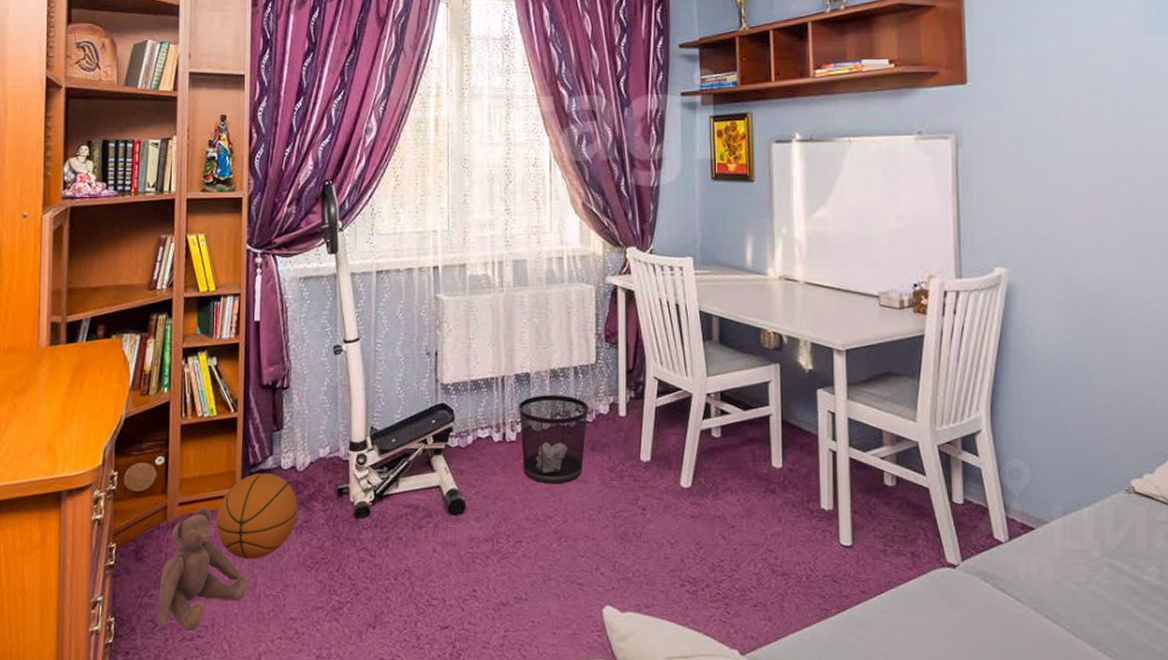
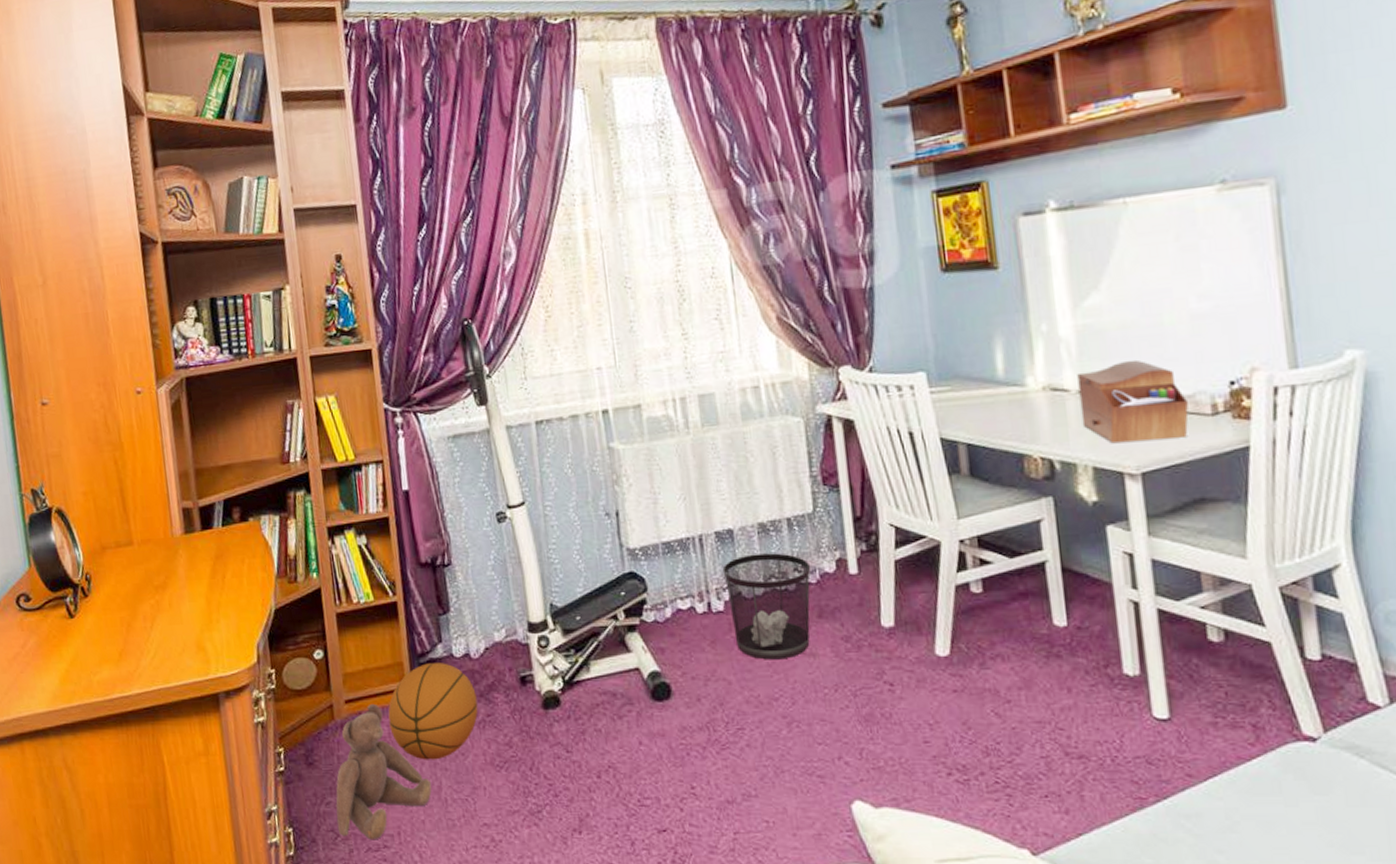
sewing box: none [805,261,883,326] -> present [1077,359,1189,444]

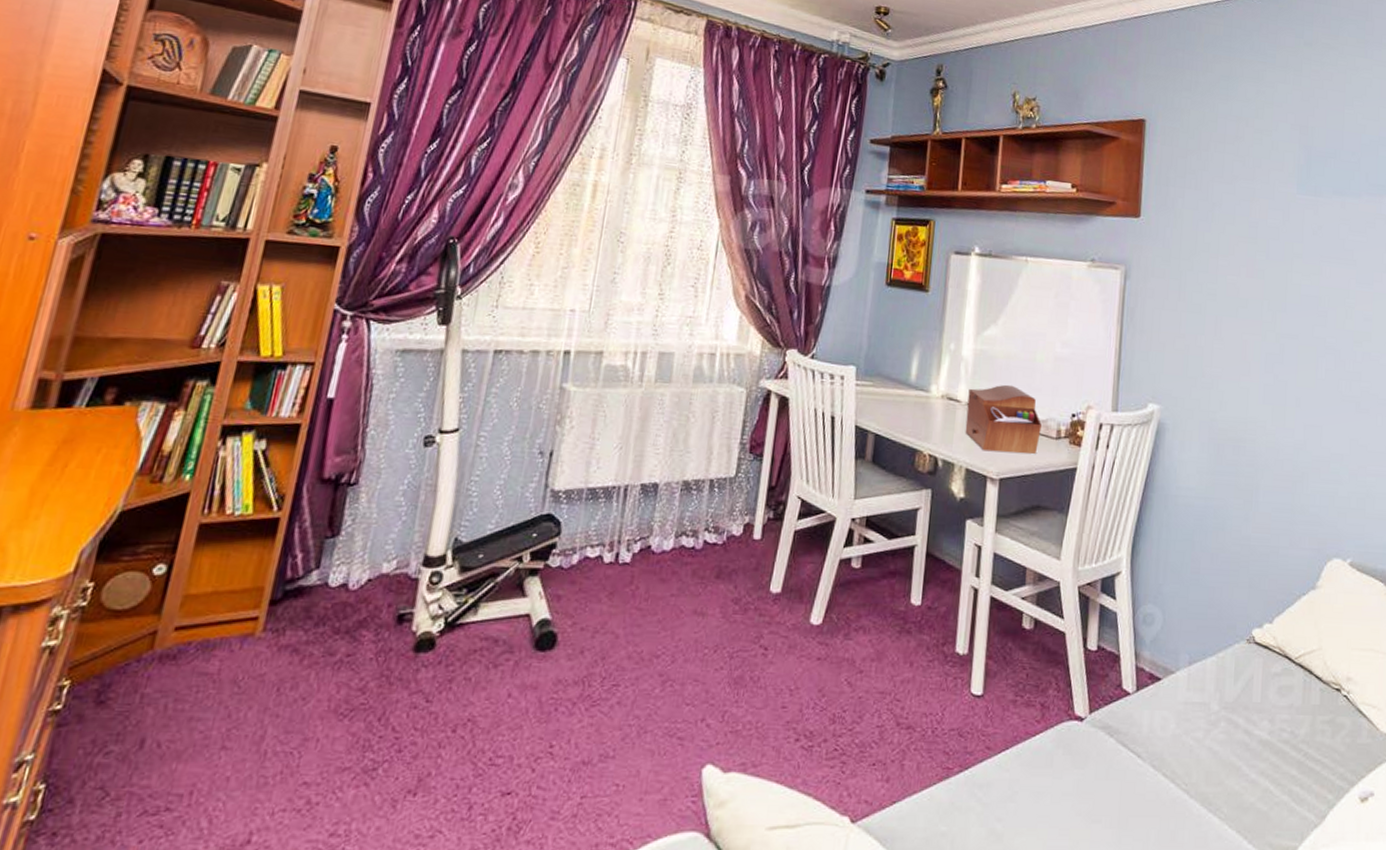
teddy bear: present [336,703,432,840] -> none [109,632,253,801]
basketball: present [388,663,479,760] -> none [222,591,342,704]
waste bin: present [722,553,810,660] -> none [633,510,720,617]

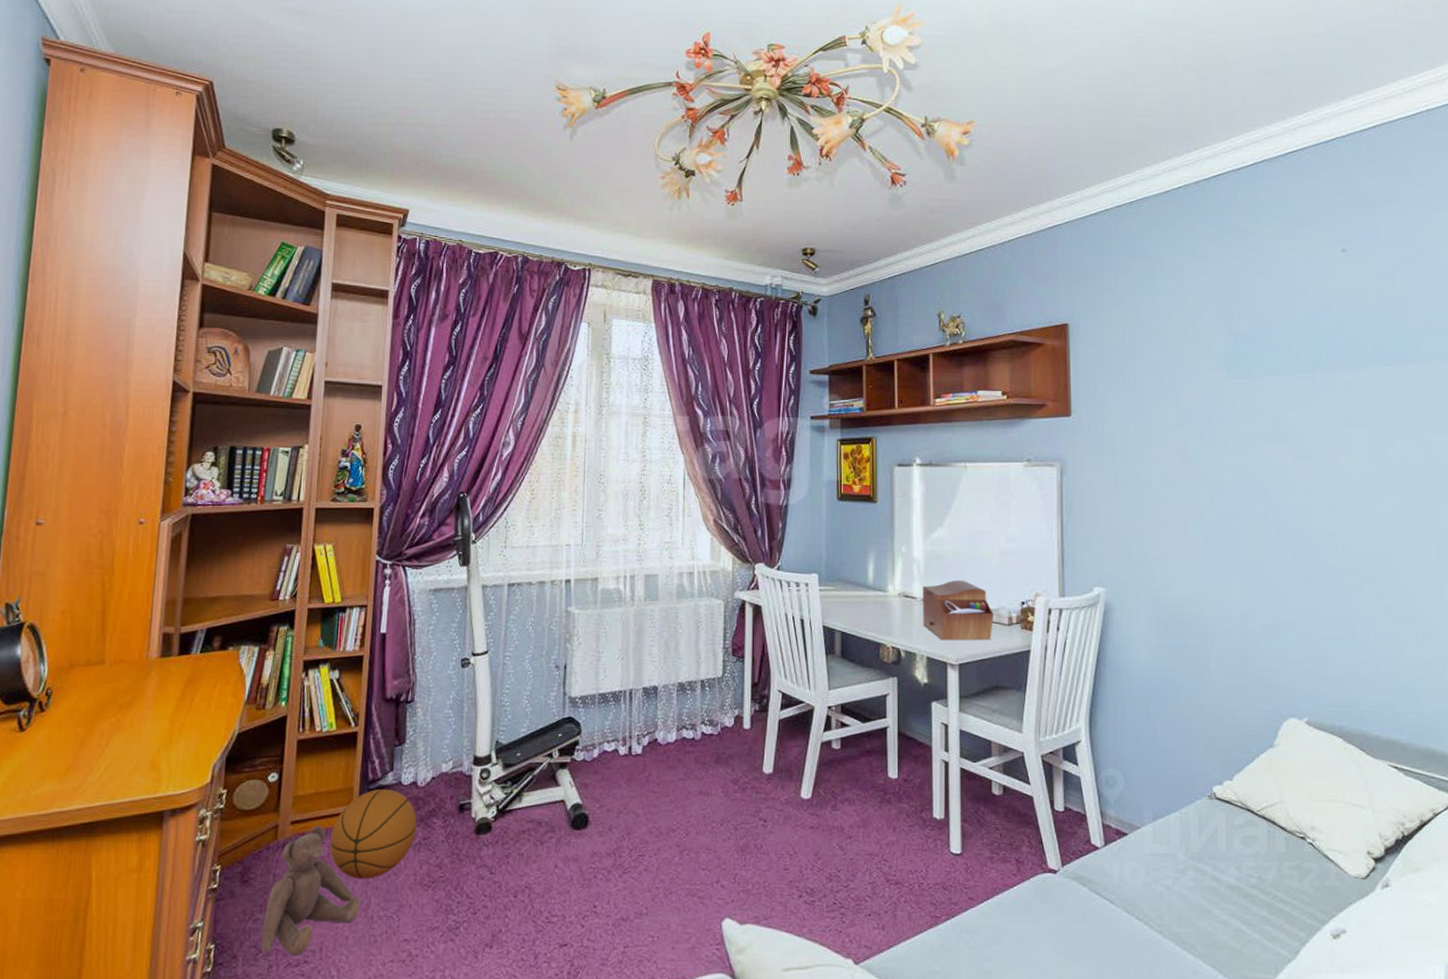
teddy bear: none [109,632,253,801] -> present [261,825,360,956]
basketball: none [222,591,342,704] -> present [330,789,417,879]

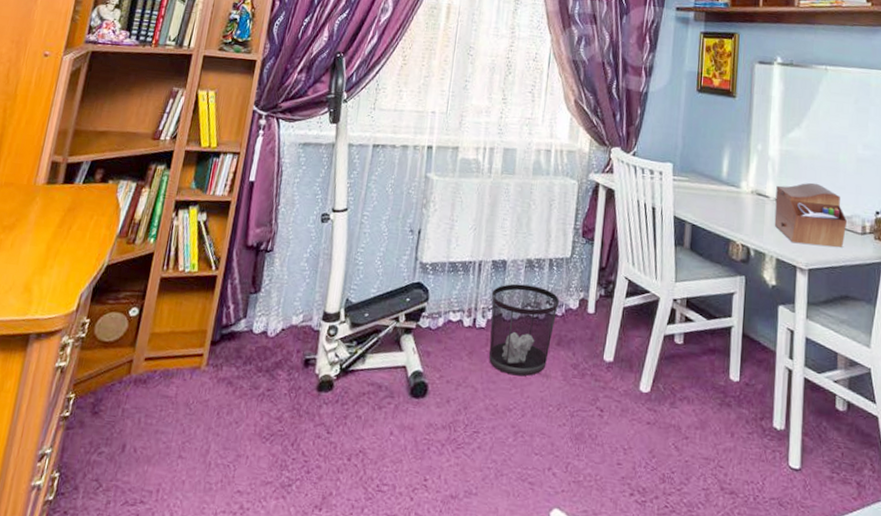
teddy bear: present [261,825,360,956] -> none [102,364,201,495]
basketball: present [330,789,417,879] -> none [178,334,264,425]
waste bin: none [645,708,714,797] -> present [488,283,559,376]

